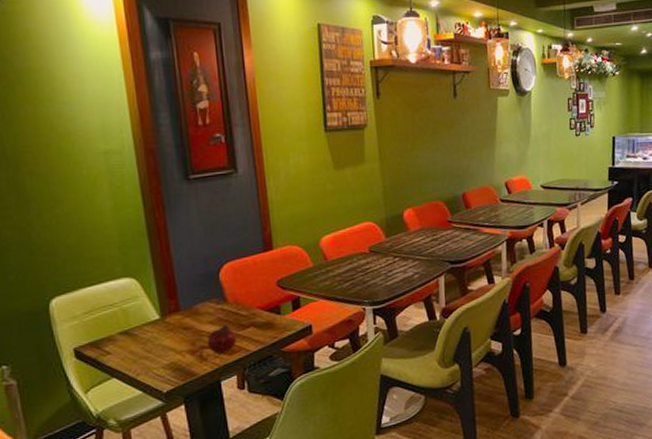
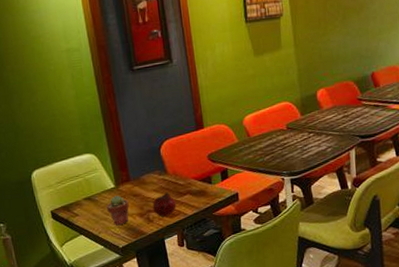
potted succulent: none [147,328,178,365] -> present [106,195,129,225]

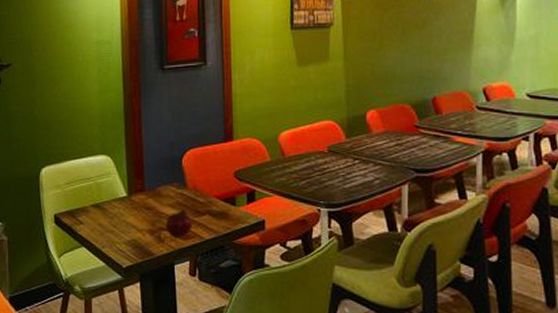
potted succulent: present [106,195,129,225] -> none [114,206,140,240]

